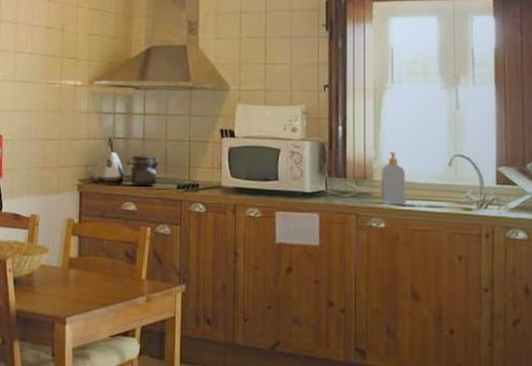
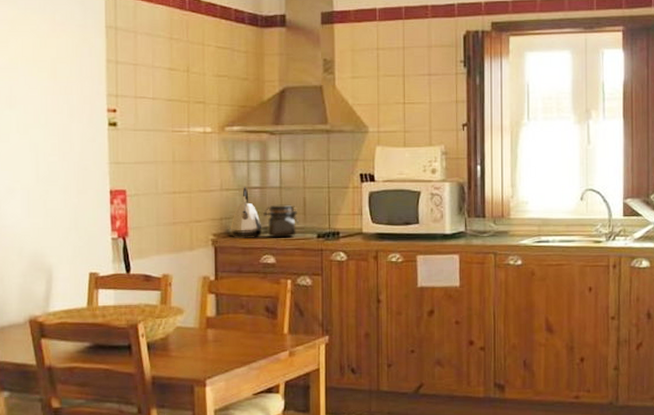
soap bottle: present [381,151,405,205] -> none [517,188,540,241]

